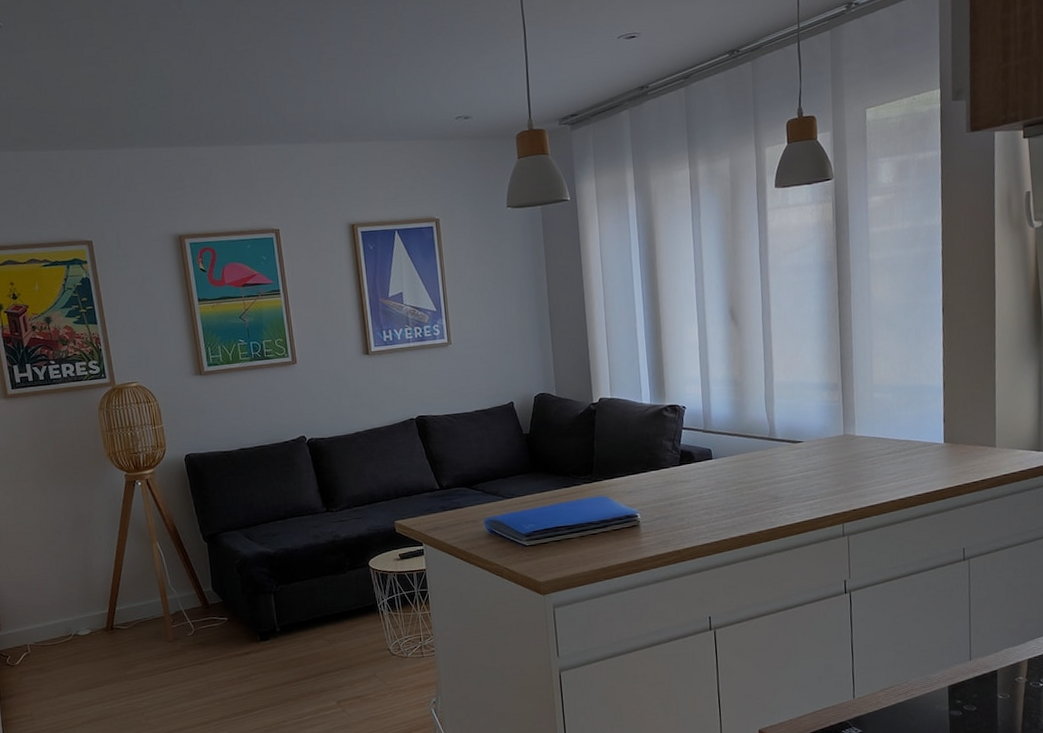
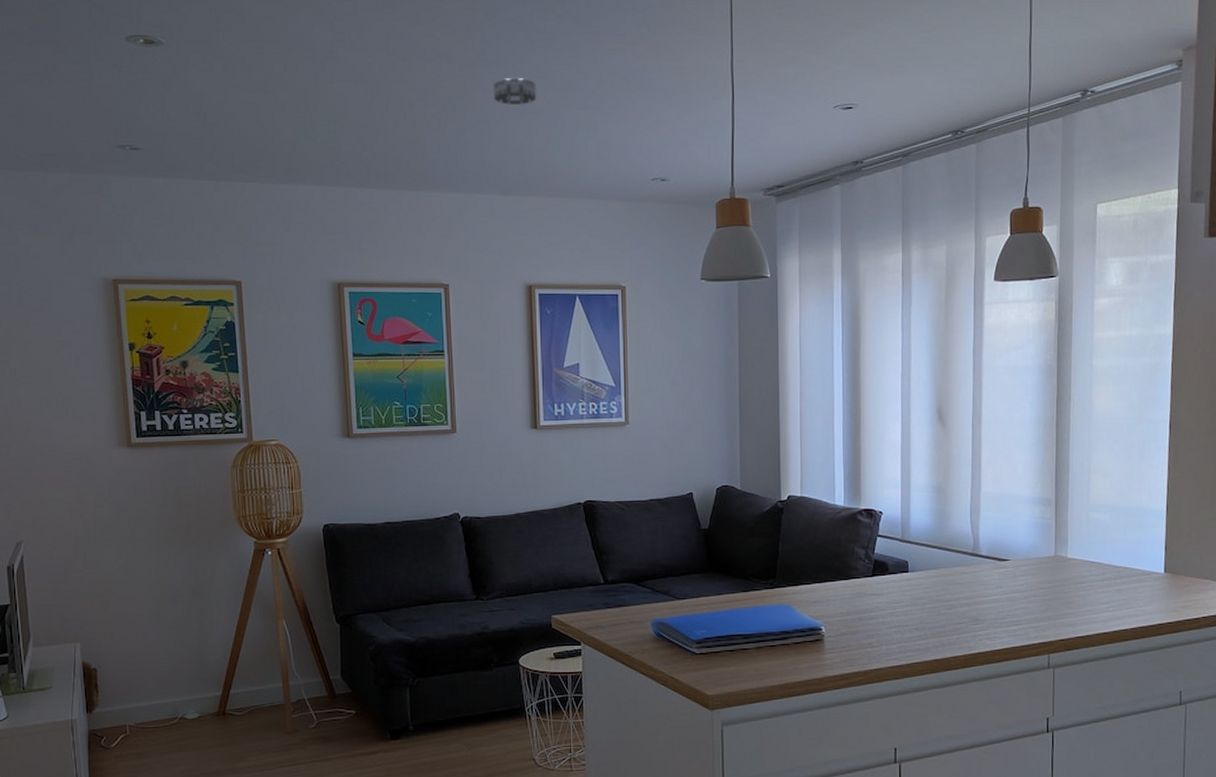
smoke detector: none [305,32,345,59] -> present [493,77,537,105]

